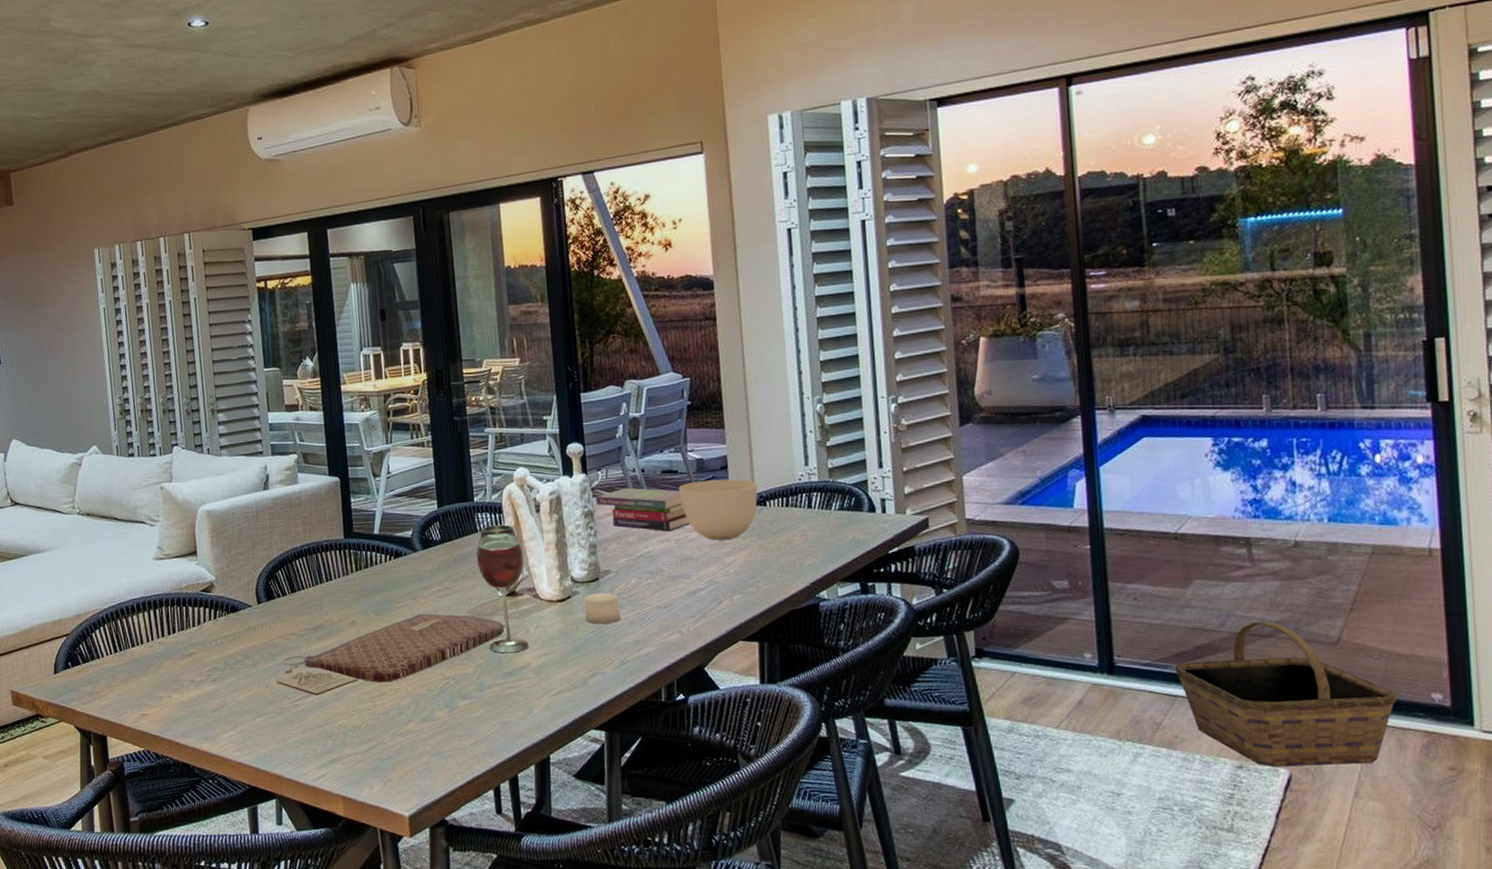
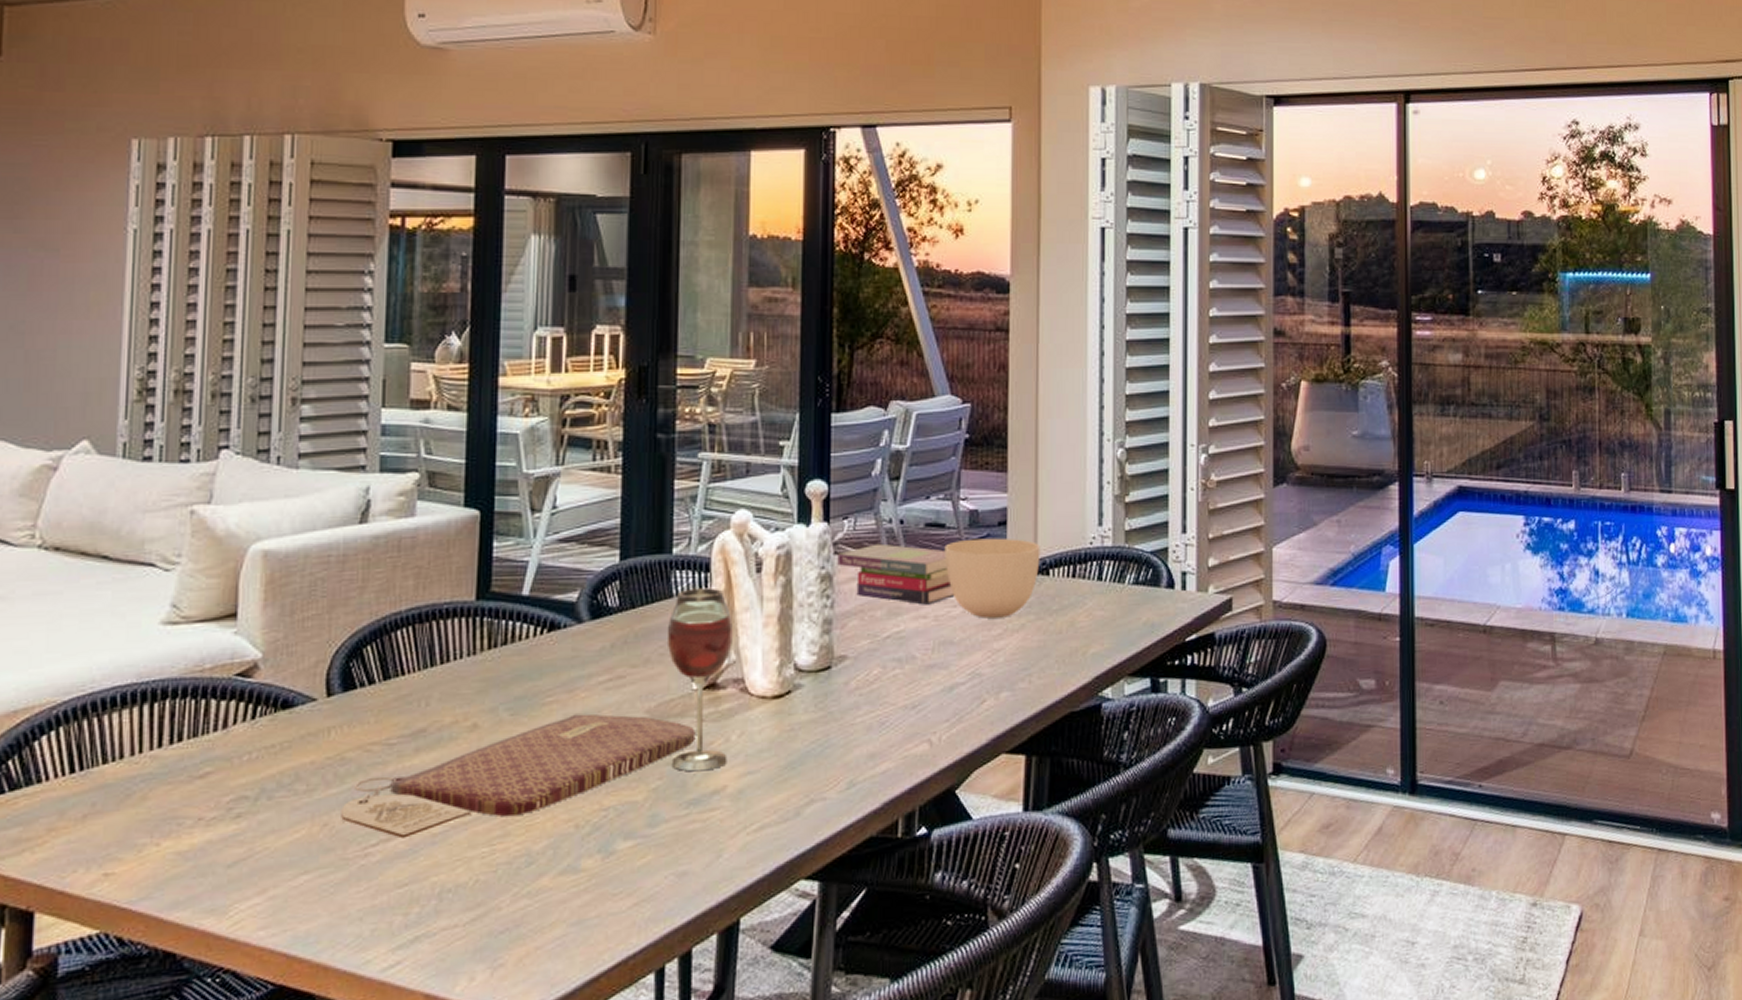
candle: present [583,592,621,624] -> none [808,686,855,730]
basket: present [1174,621,1398,767] -> none [1476,730,1682,903]

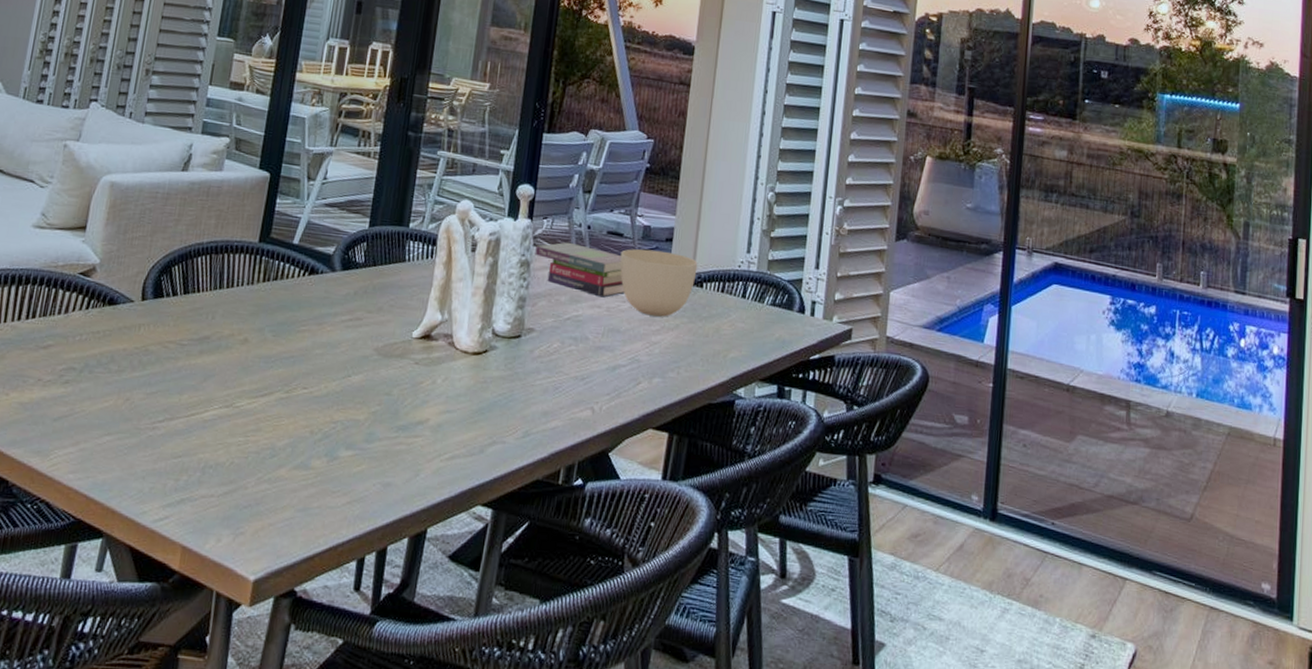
placemat: present [341,713,696,839] -> none [139,343,411,420]
wineglass: present [666,587,733,772] -> none [389,257,449,404]

